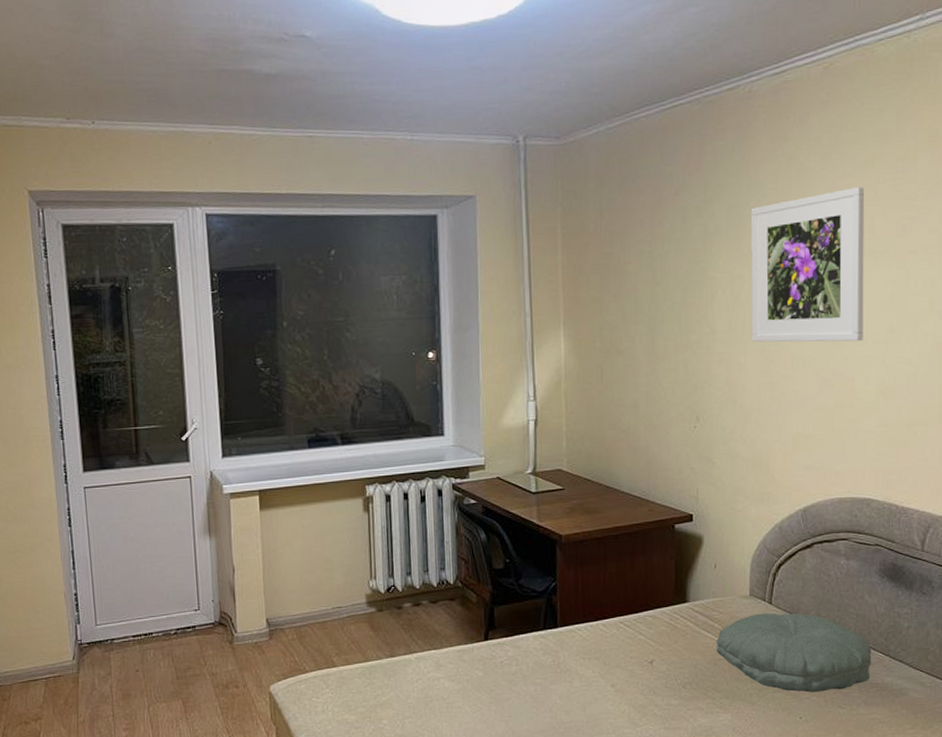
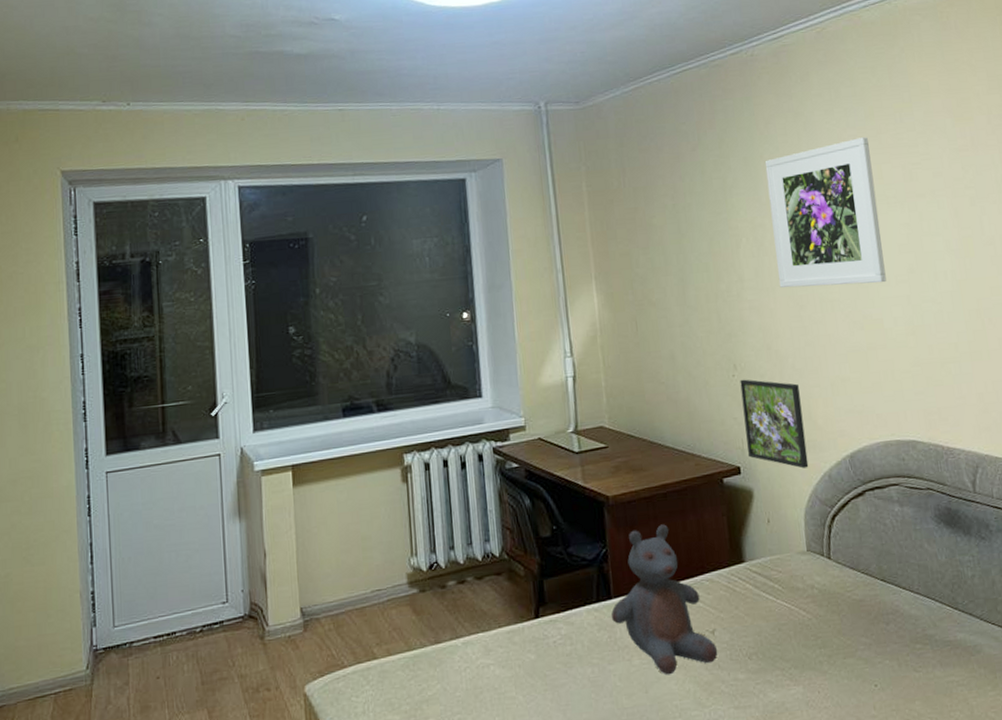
teddy bear: none [556,563,654,697] -> present [611,524,718,675]
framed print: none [701,431,761,519] -> present [740,379,809,469]
pillow: present [716,613,872,692] -> none [778,567,942,656]

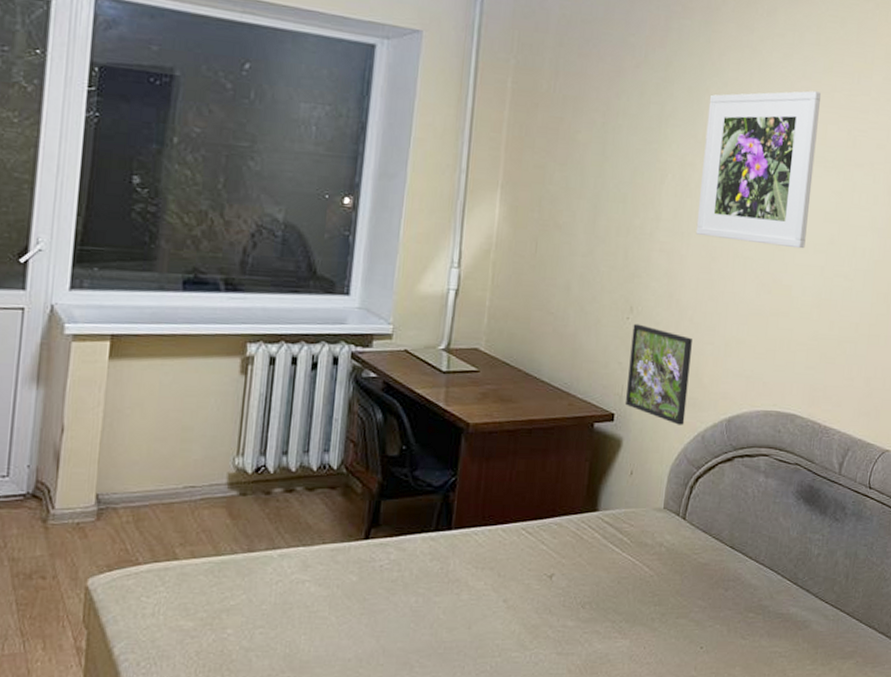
teddy bear: present [611,524,718,675] -> none [447,461,552,614]

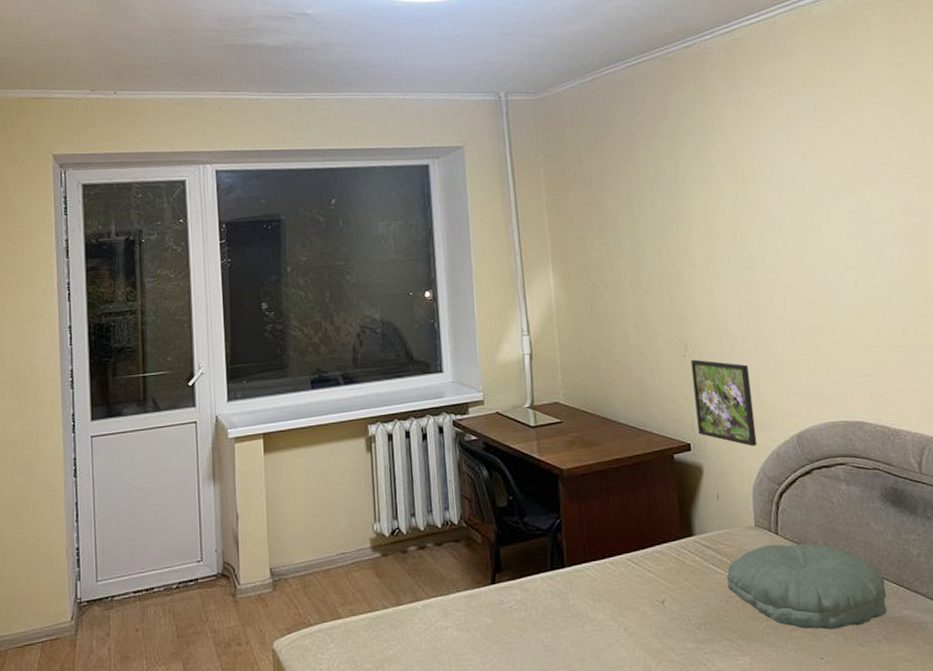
pillow: none [621,529,780,620] -> present [726,543,888,630]
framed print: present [695,91,821,249] -> none [716,127,835,272]

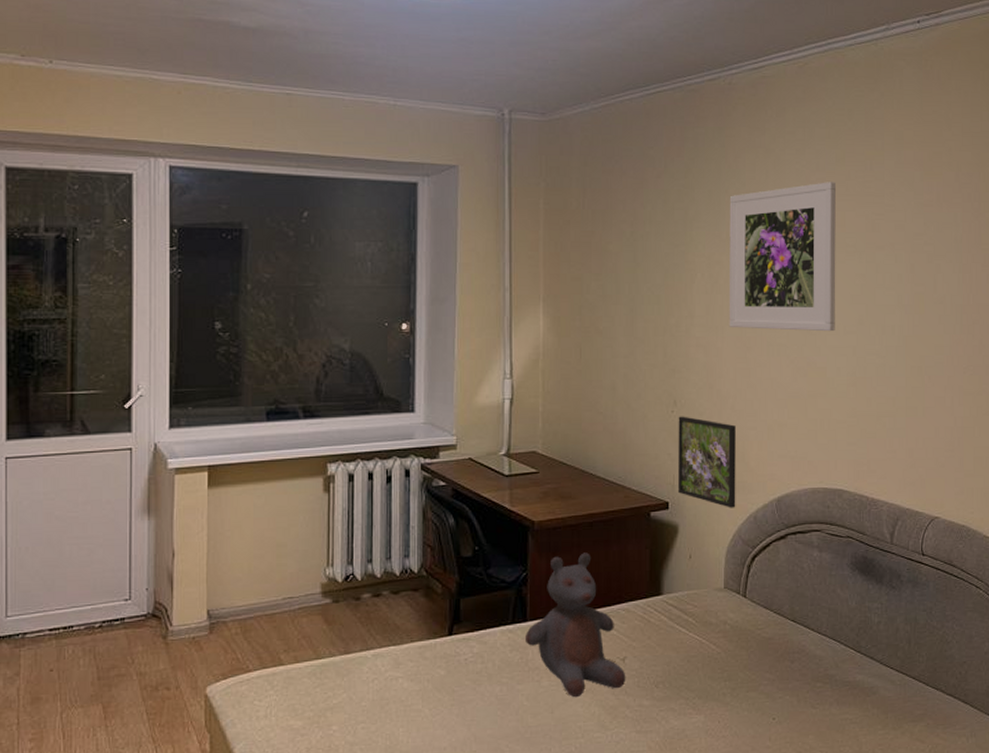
teddy bear: none [564,497,668,642] -> present [524,552,626,698]
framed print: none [716,127,835,272] -> present [729,182,836,332]
pillow: present [726,543,888,630] -> none [690,606,843,691]

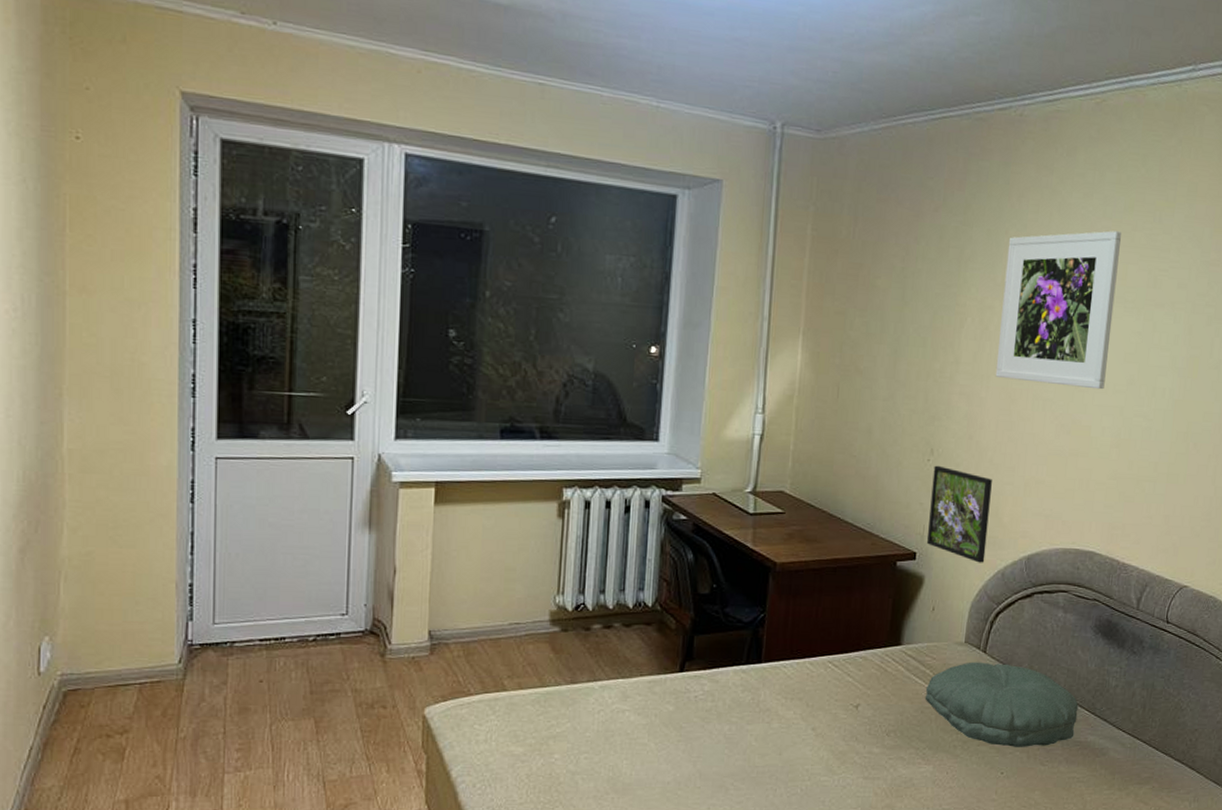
teddy bear: present [524,552,626,698] -> none [757,598,858,741]
pillow: none [690,606,843,691] -> present [924,661,1079,747]

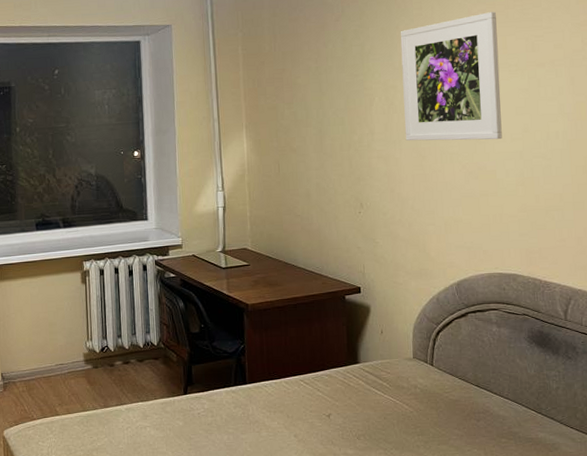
pillow: present [924,661,1079,747] -> none [385,373,526,445]
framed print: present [927,465,992,563] -> none [365,216,420,292]

